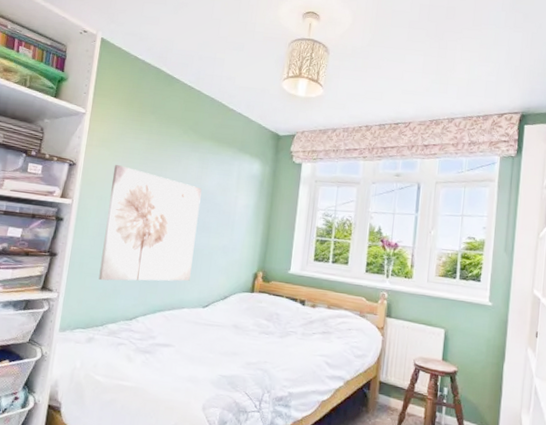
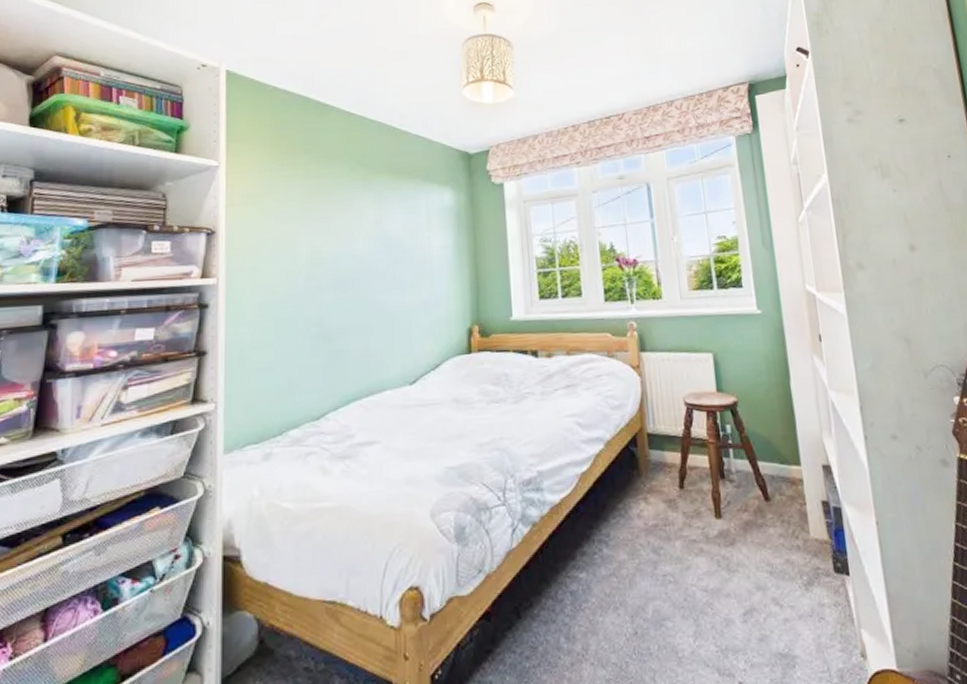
wall art: present [98,165,202,281] -> none [266,224,387,376]

